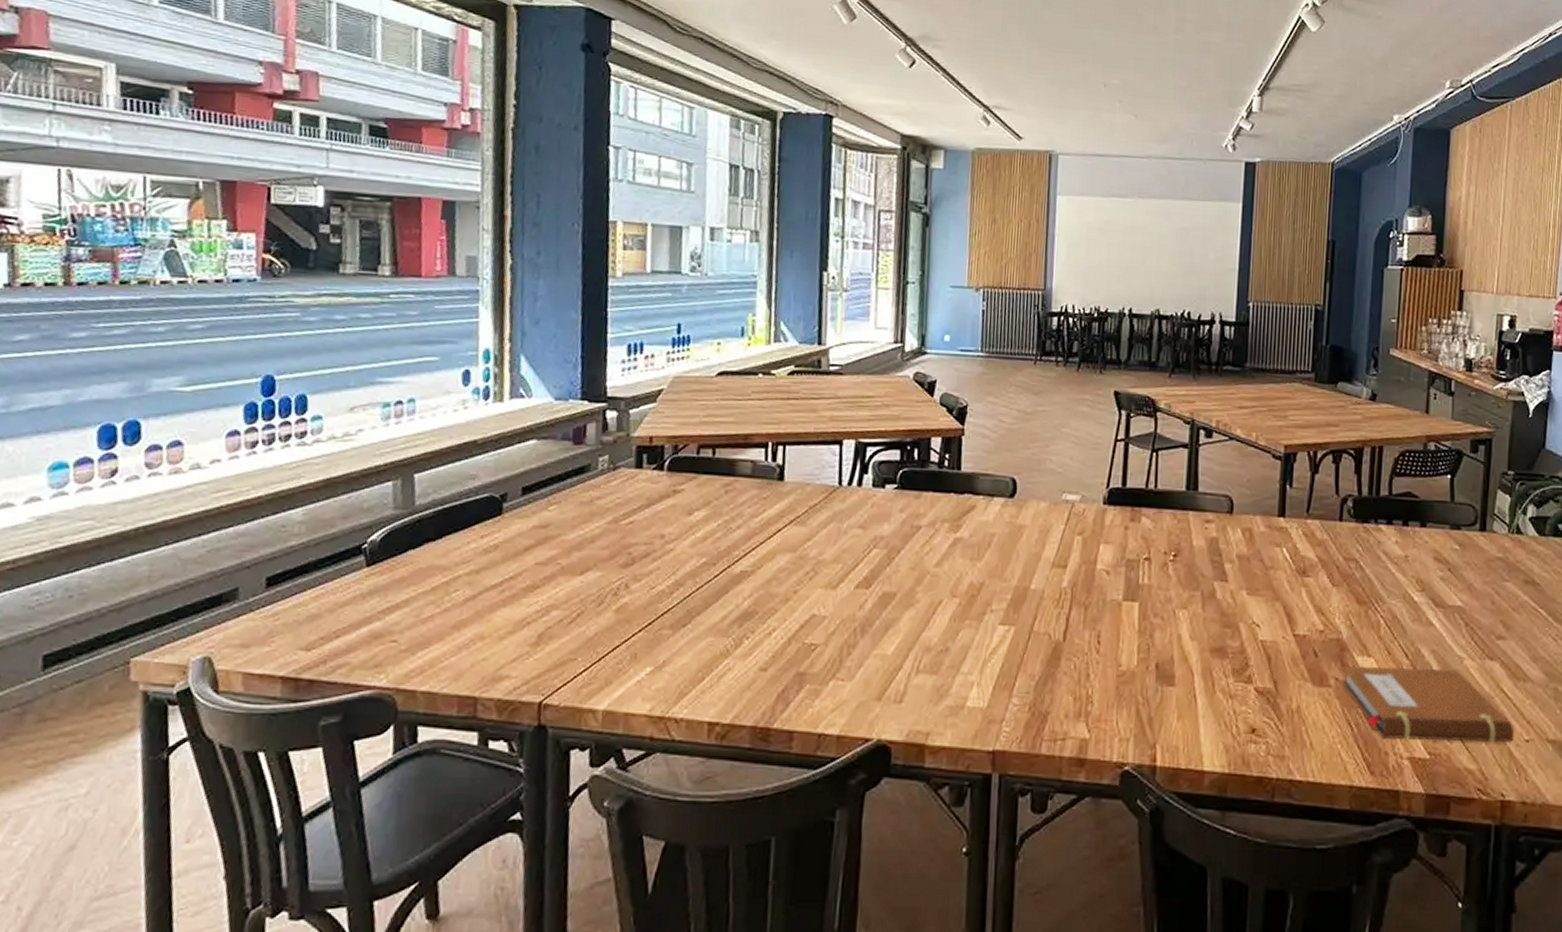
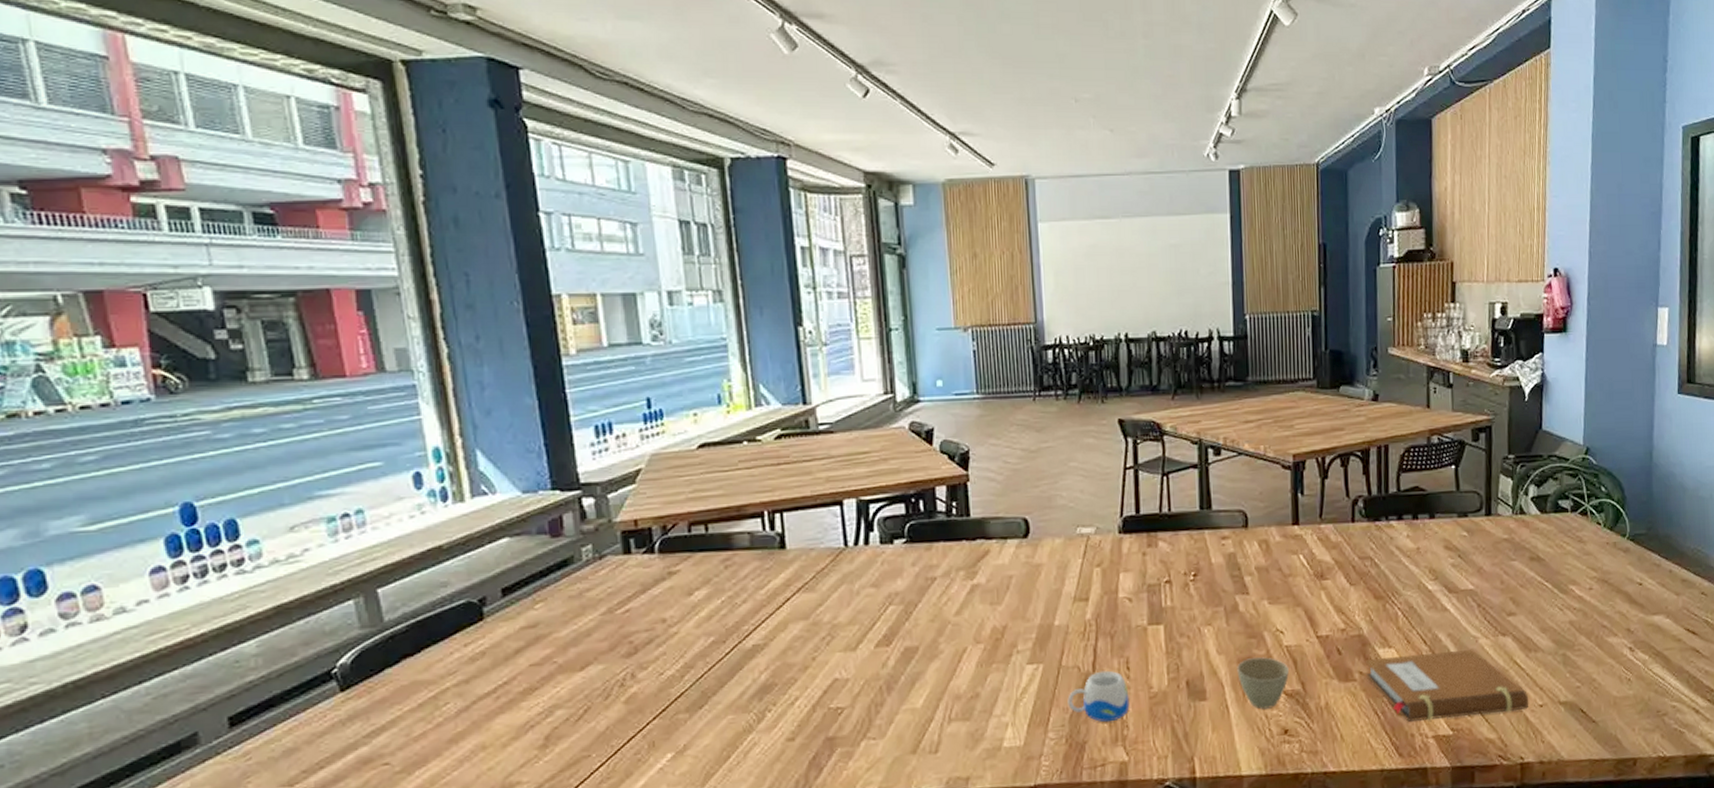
mug: none [1035,641,1097,696] -> present [1067,670,1130,723]
cup: none [1208,648,1262,704] -> present [1237,657,1289,709]

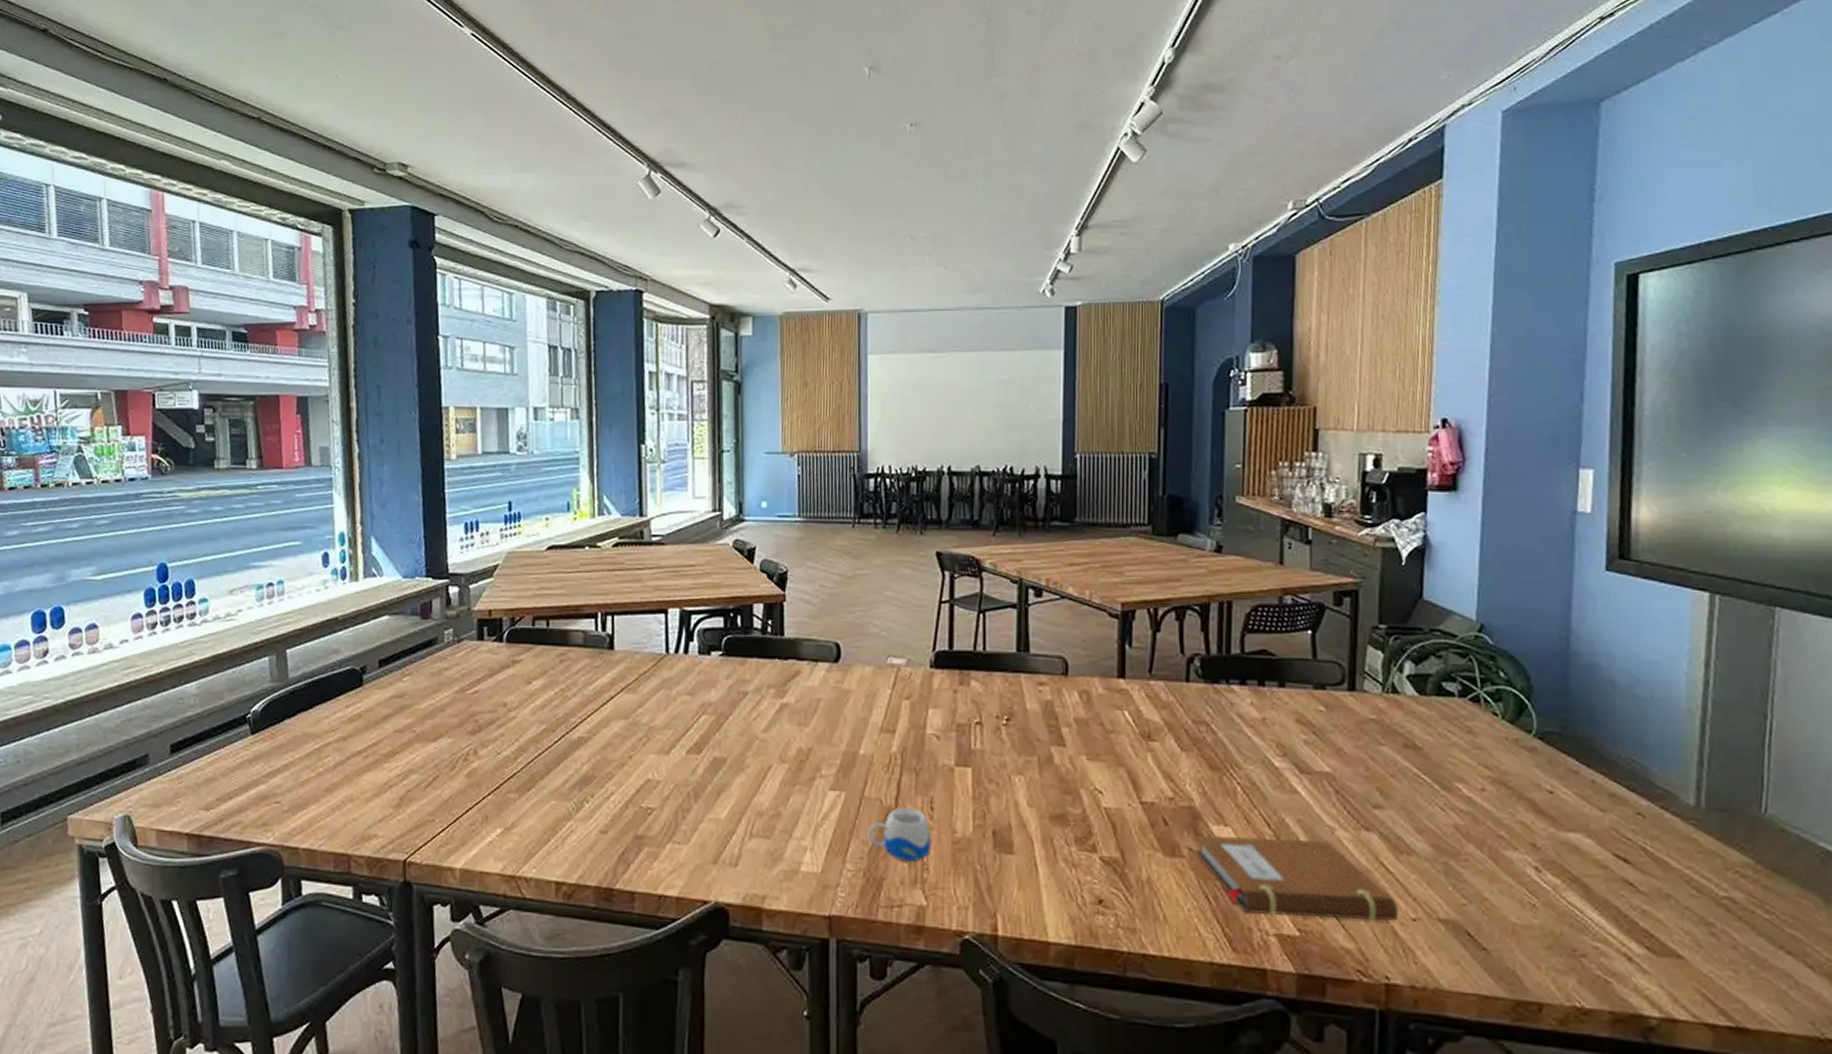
cup: present [1237,657,1289,709] -> none [1049,816,1106,874]

